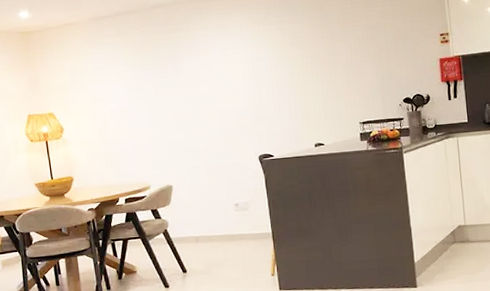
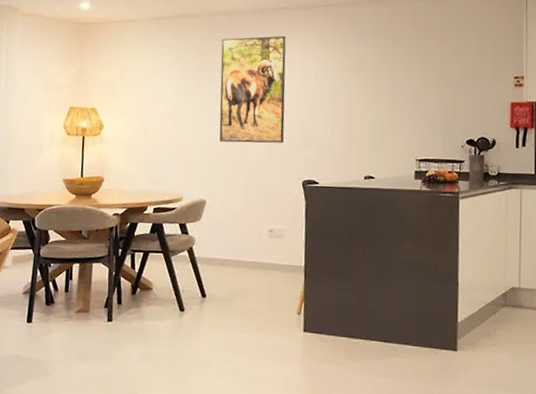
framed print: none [162,21,236,130] -> present [219,36,286,143]

